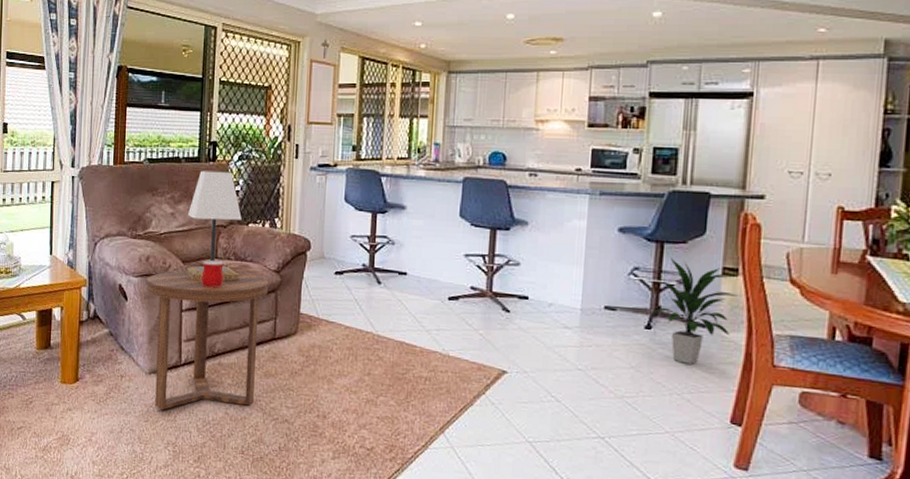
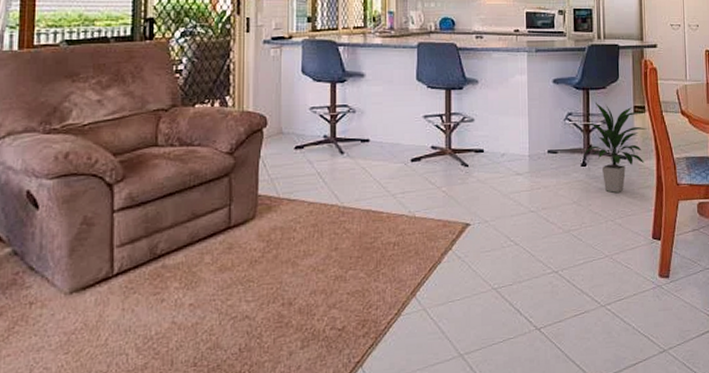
side table: present [146,270,269,410] -> none [65,159,221,335]
lamp: present [186,171,242,281] -> none [118,50,187,175]
mug: present [201,260,224,288] -> none [138,149,167,180]

